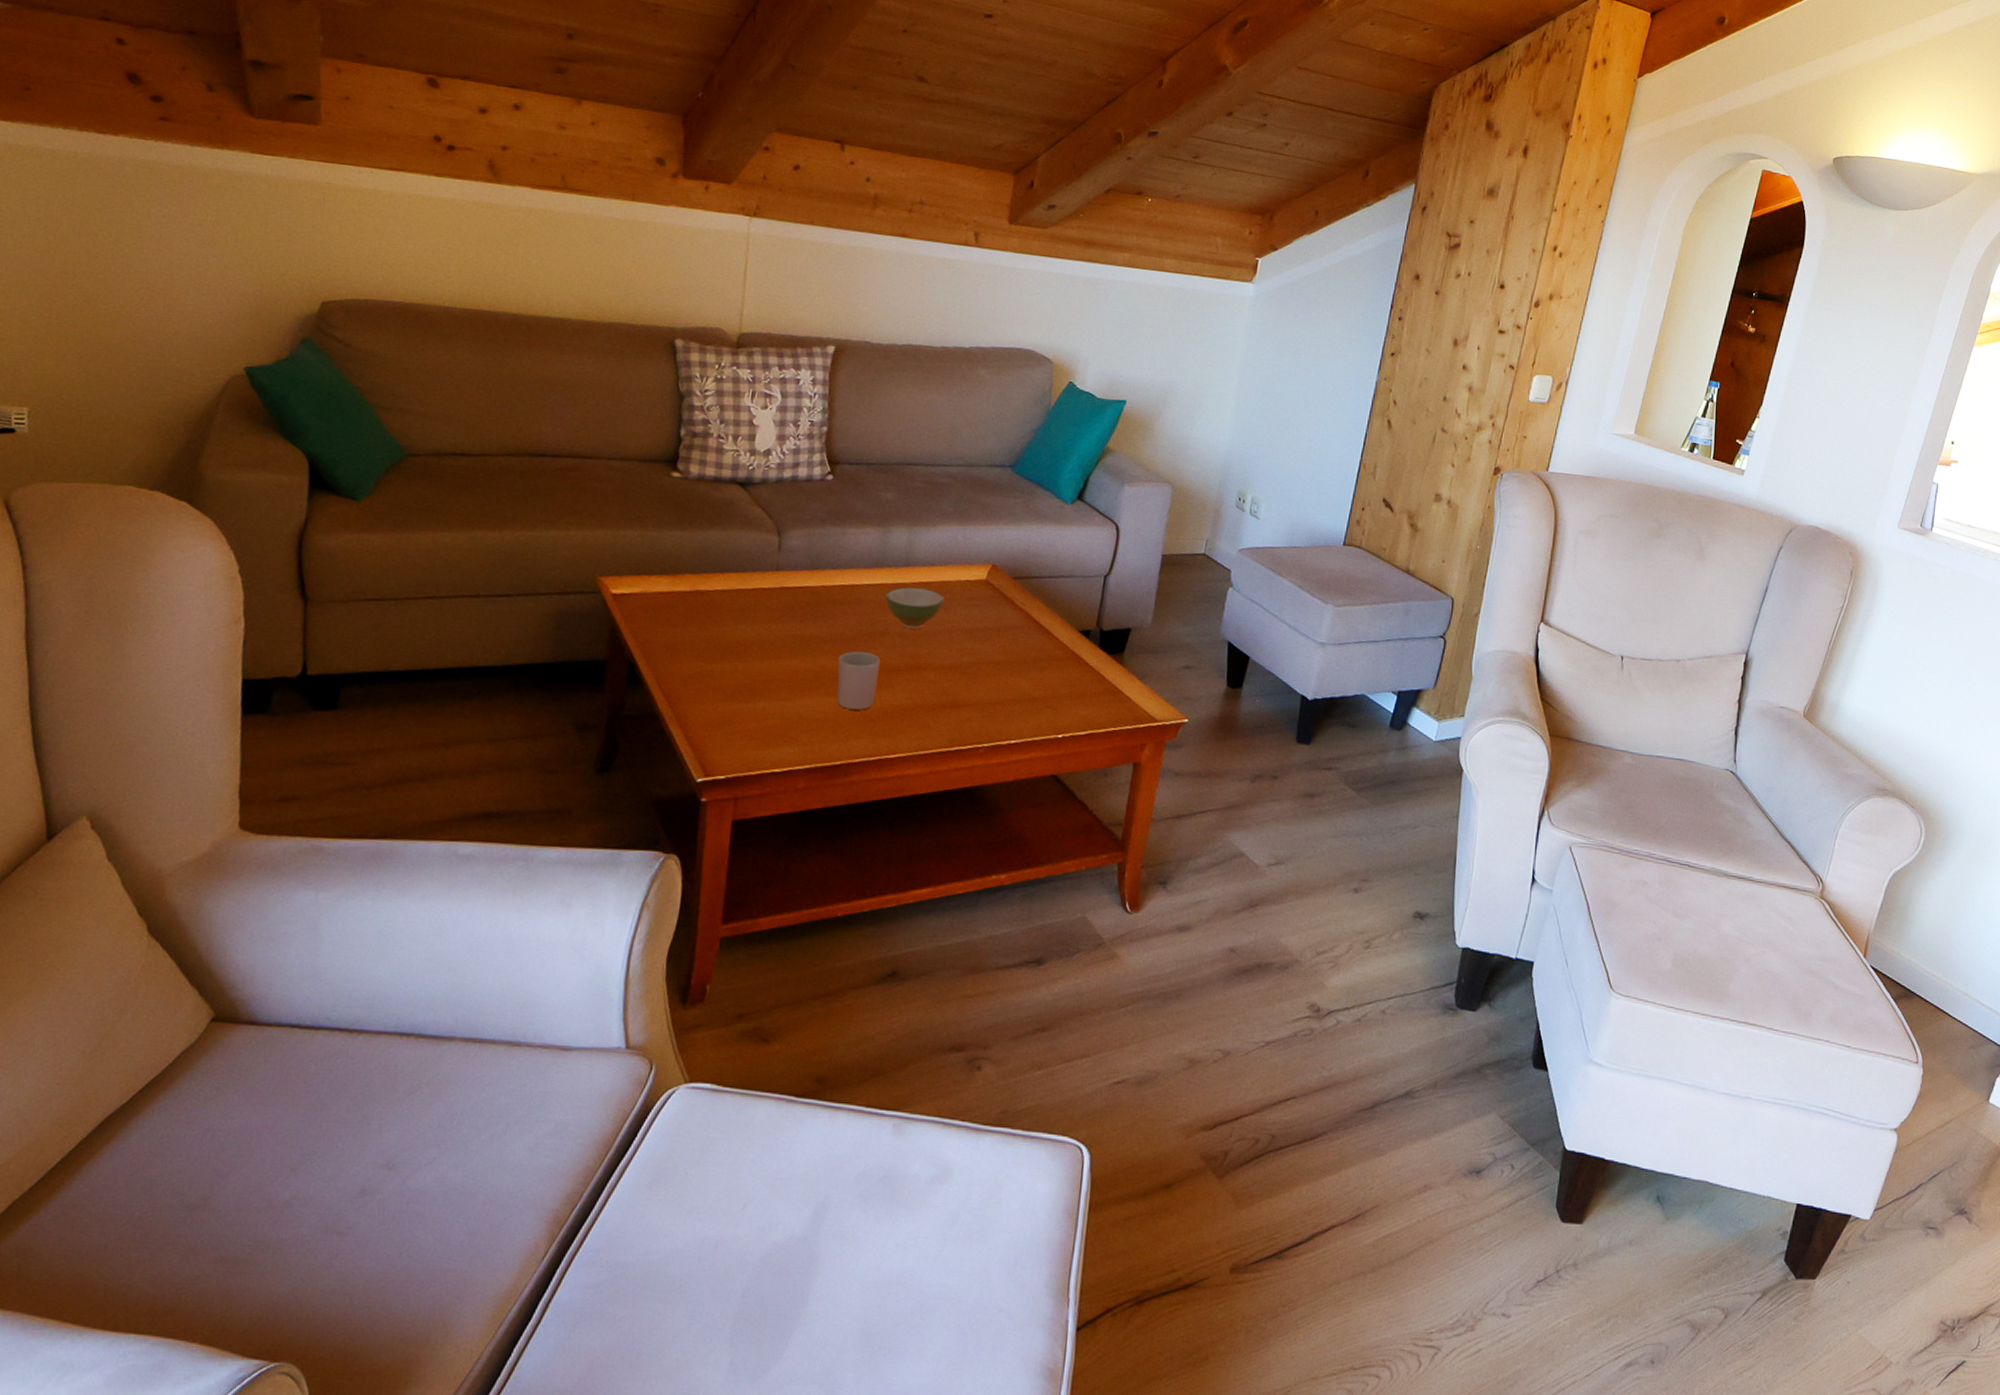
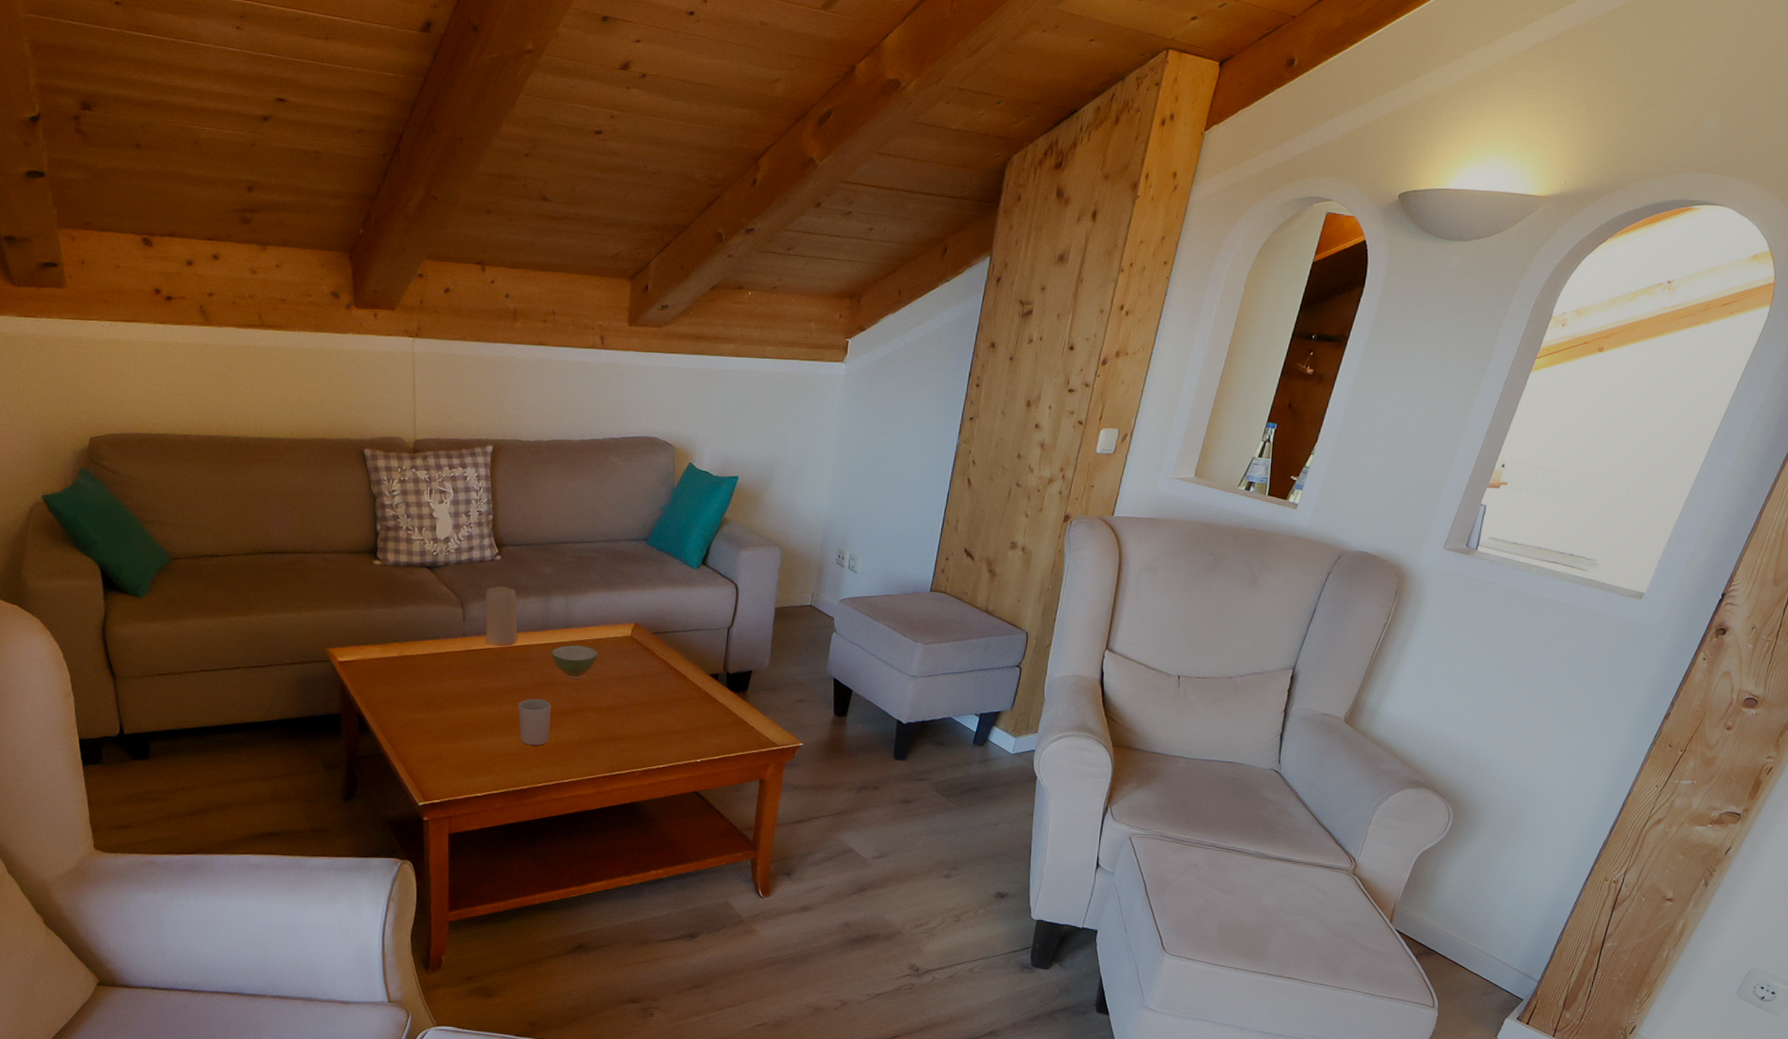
candle: none [803,511,849,585] -> present [485,586,518,646]

